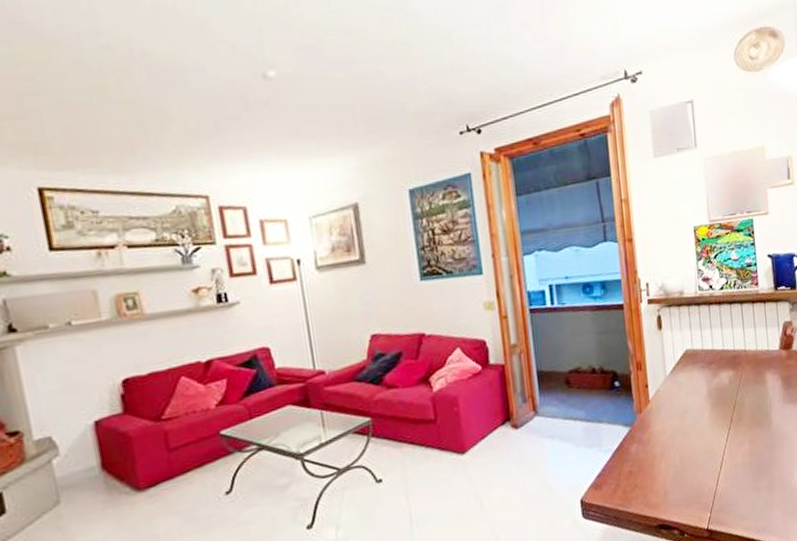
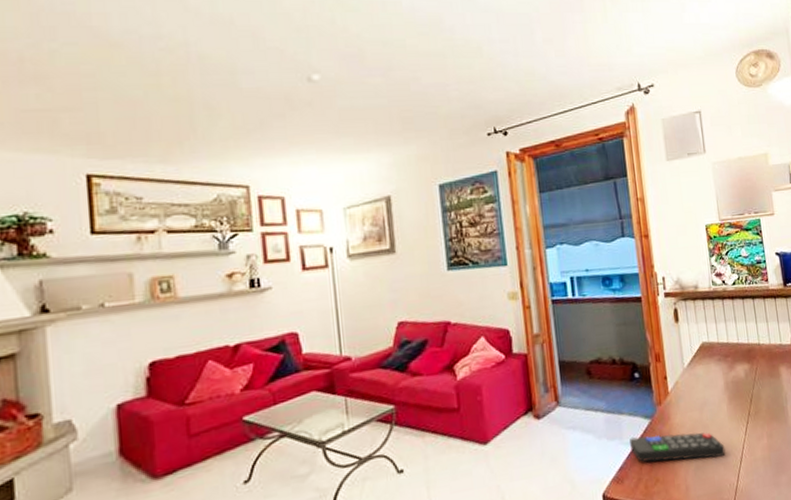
remote control: none [608,439,706,470] -> present [629,432,726,463]

